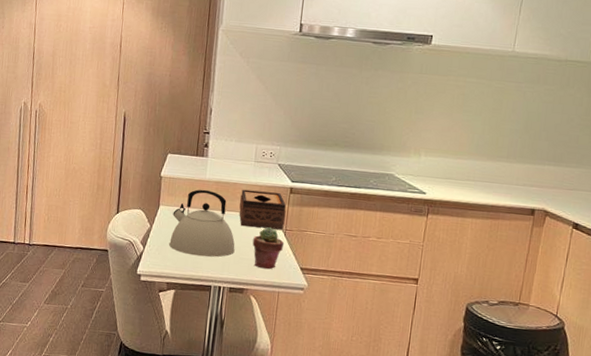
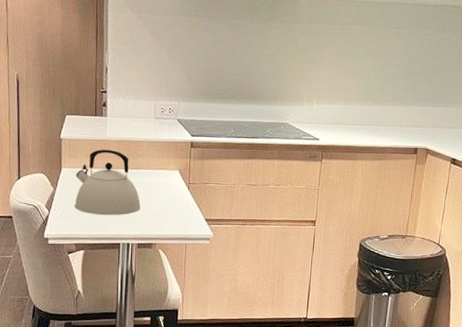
tissue box: present [239,189,286,230] -> none [142,146,188,184]
potted succulent: present [252,227,285,270] -> none [157,182,189,223]

